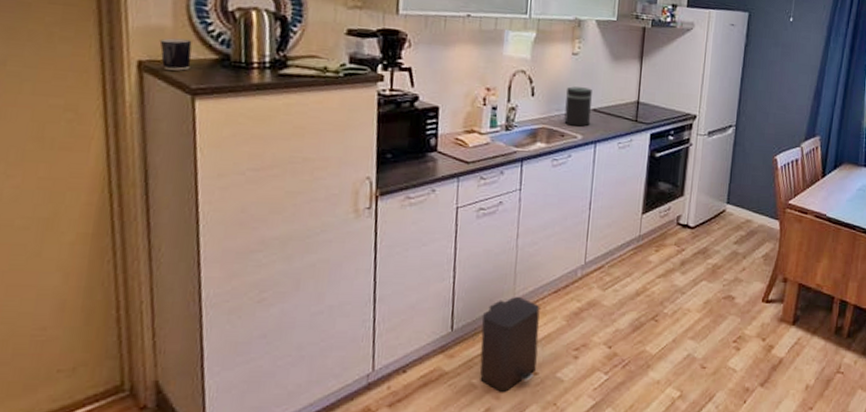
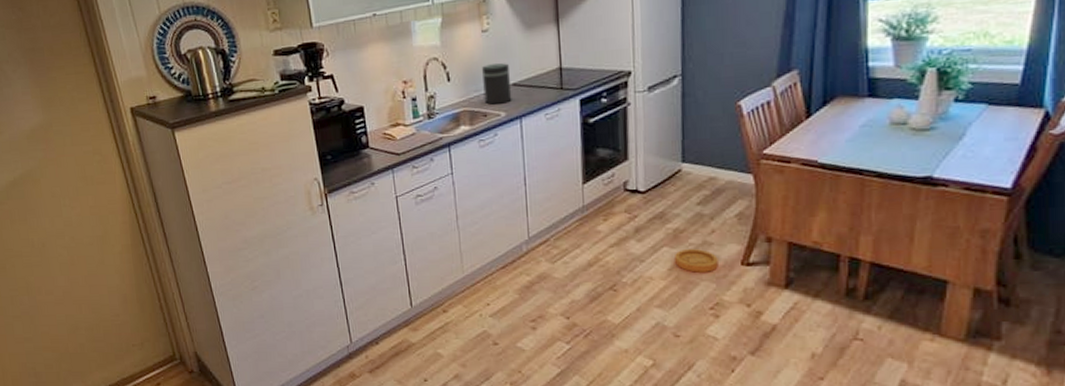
mug: present [159,38,192,71] -> none [141,84,166,112]
pedal bin: present [479,296,540,392] -> none [436,273,495,360]
pet bowl: none [710,283,745,307] -> present [675,248,718,273]

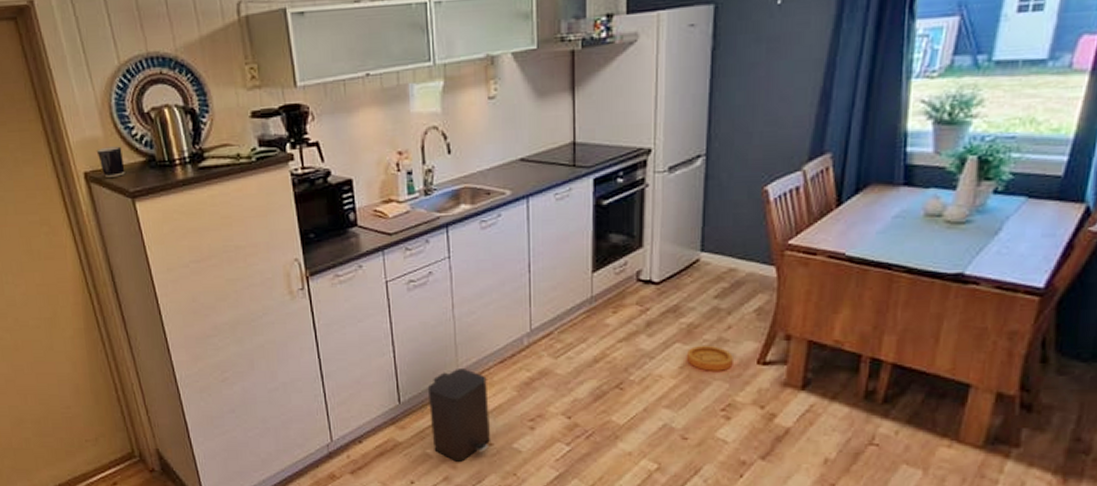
mug: none [141,84,166,112] -> present [96,146,125,179]
pedal bin: none [436,273,495,360] -> present [427,367,490,462]
cylinder: present [482,63,512,105] -> none [487,135,519,181]

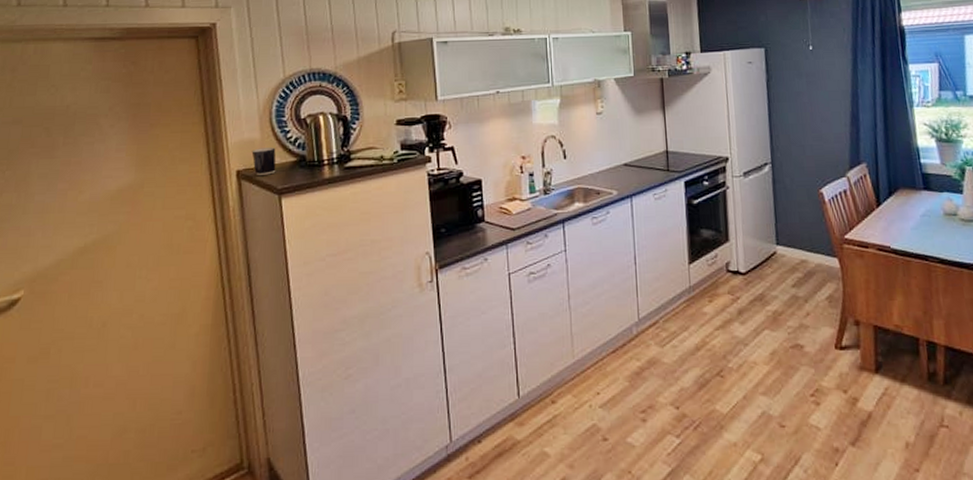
pedal bin: present [427,367,490,462] -> none [545,358,605,460]
pet bowl: present [687,345,733,371] -> none [775,331,815,357]

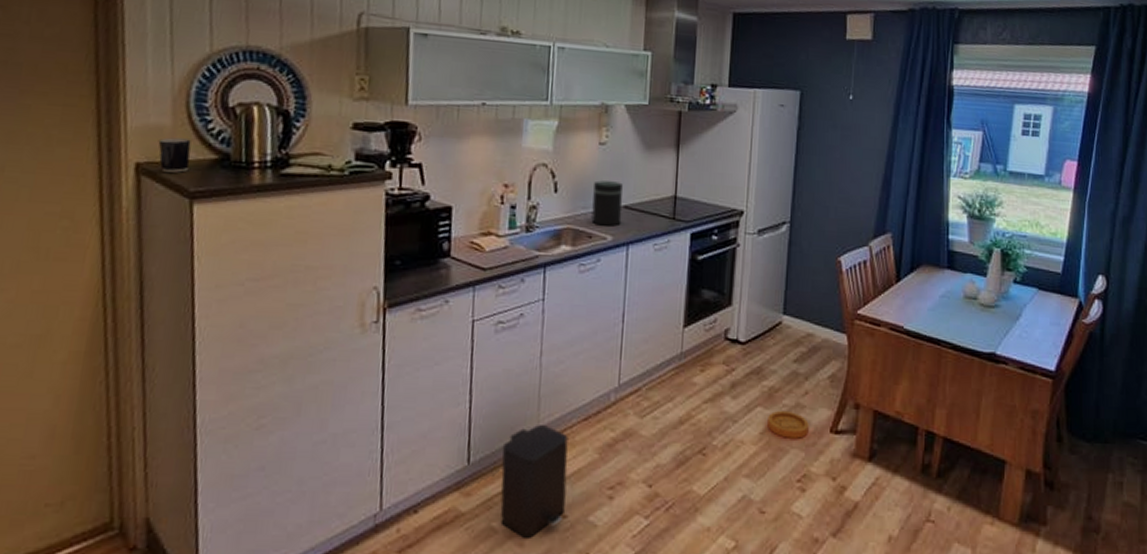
pedal bin: none [545,358,605,460] -> present [500,423,568,538]
cylinder: none [596,144,624,183] -> present [591,180,623,227]
pet bowl: none [775,331,815,357] -> present [767,410,809,439]

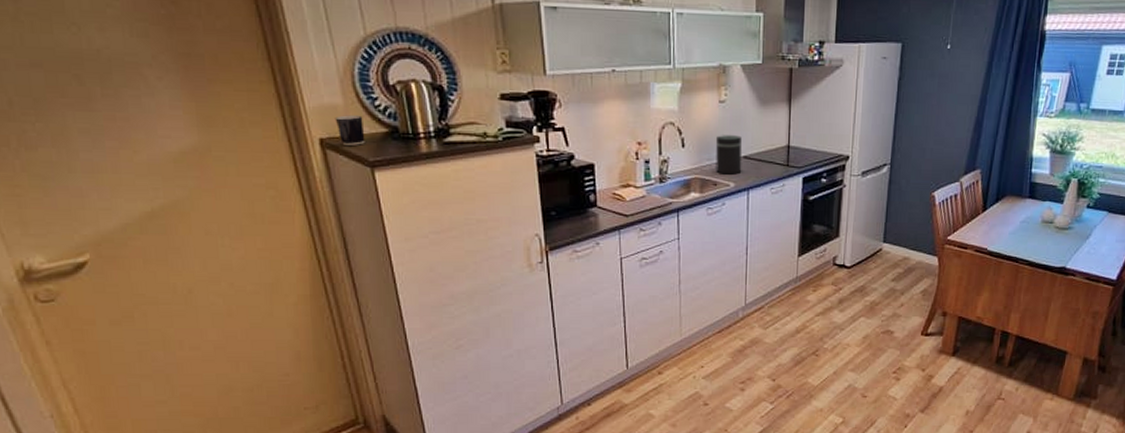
pedal bin: present [500,423,568,538] -> none [653,336,707,420]
pet bowl: present [767,410,809,439] -> none [869,319,904,341]

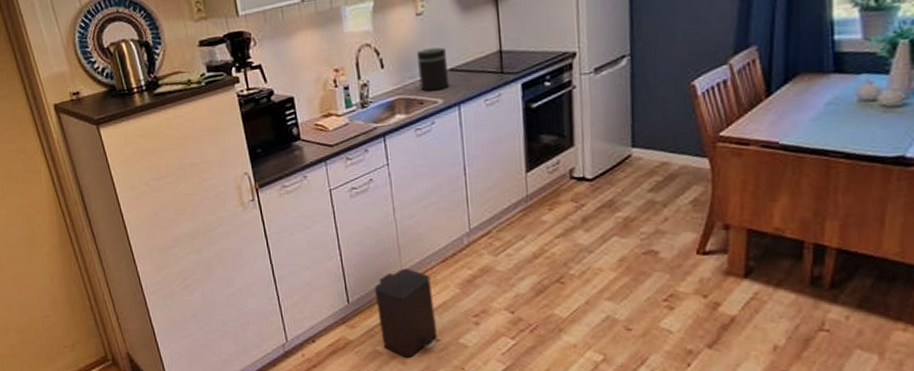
mug: present [335,115,365,147] -> none [64,79,90,109]
pedal bin: none [653,336,707,420] -> present [374,268,437,358]

